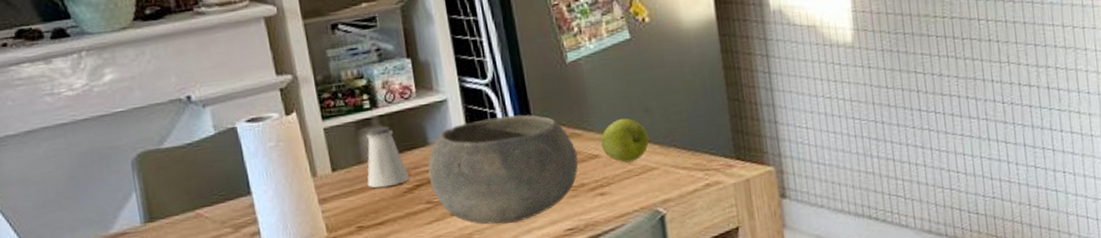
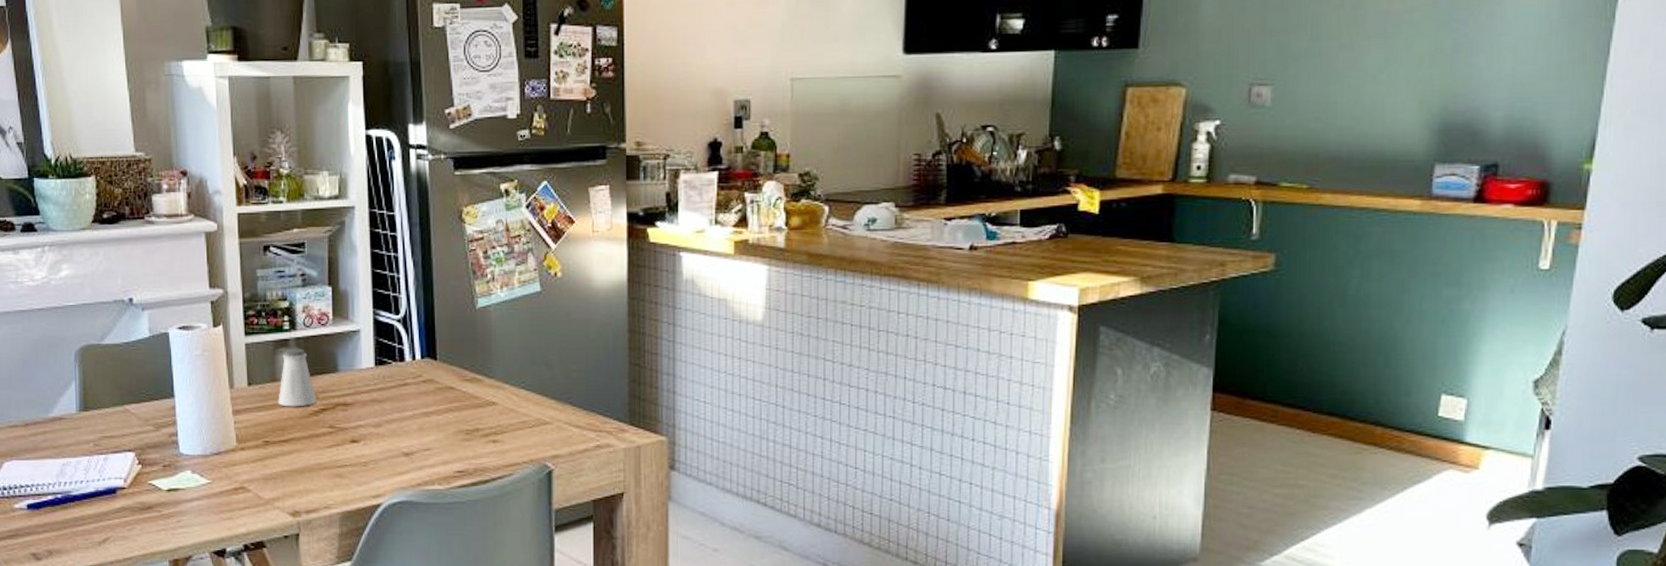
bowl: present [428,114,579,225] -> none [334,352,477,457]
apple: present [600,118,649,163] -> none [499,369,546,413]

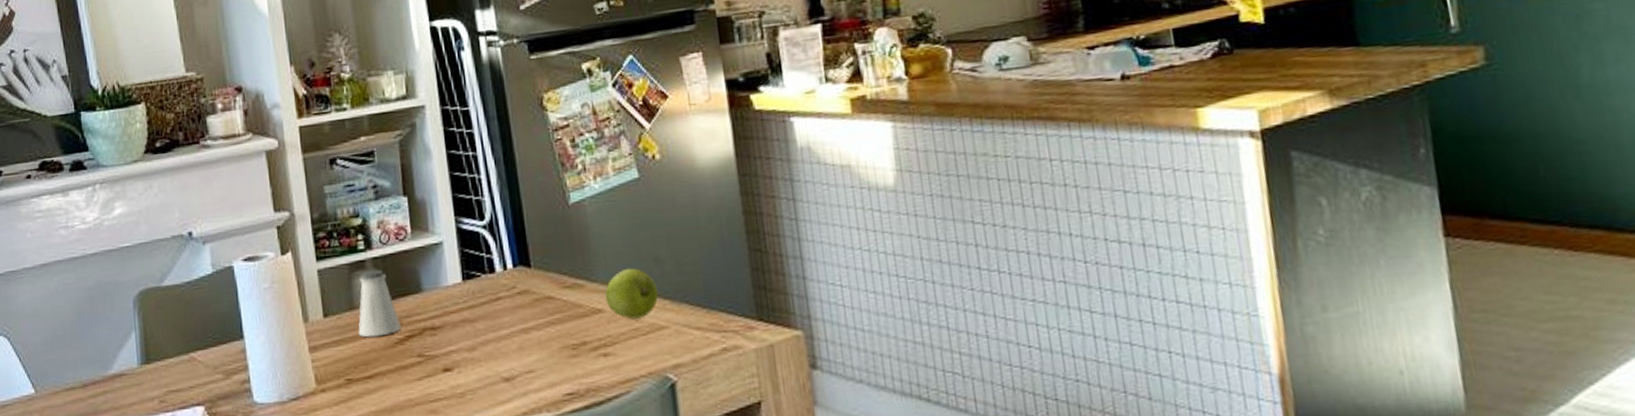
apple: none [499,369,546,413] -> present [604,268,659,319]

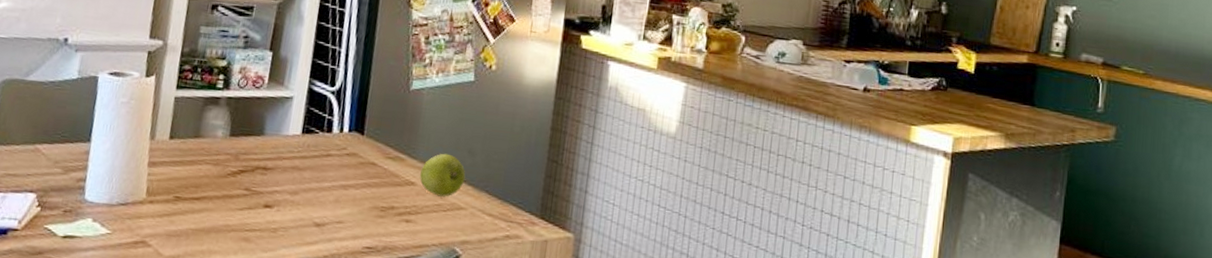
saltshaker: present [358,269,402,338] -> none [197,107,238,166]

